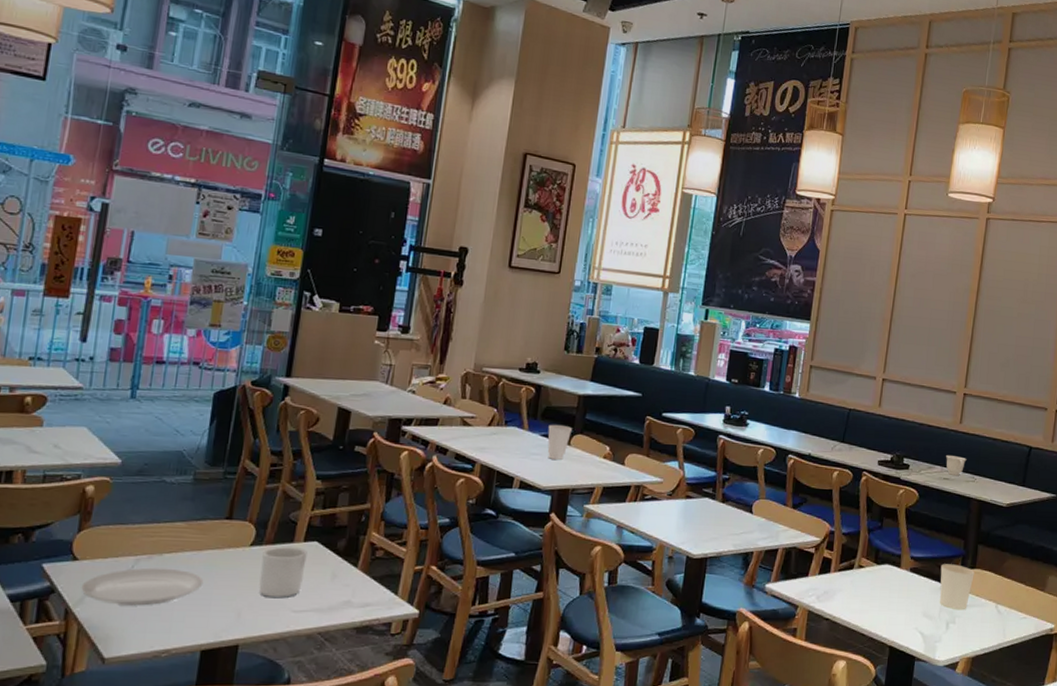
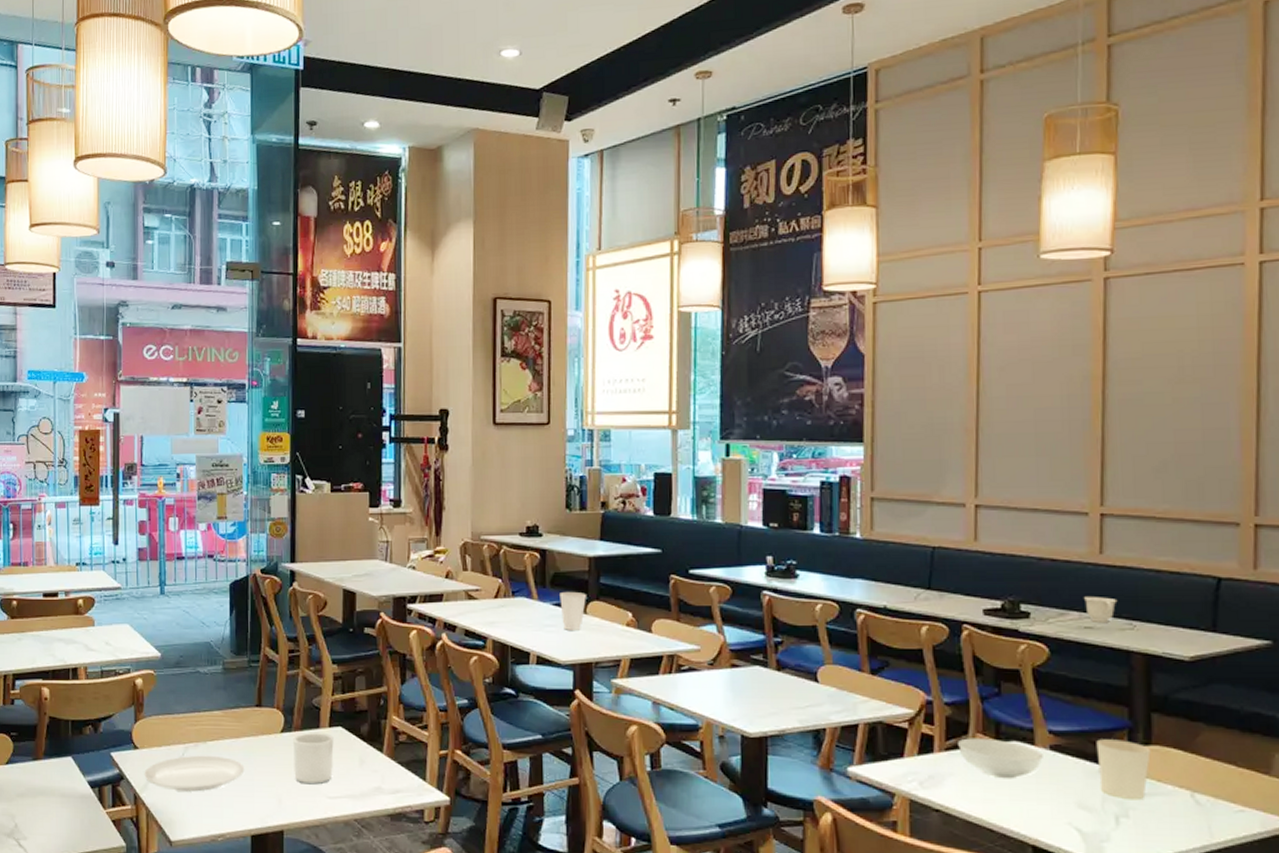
bowl: none [847,561,905,594] -> present [956,738,1043,779]

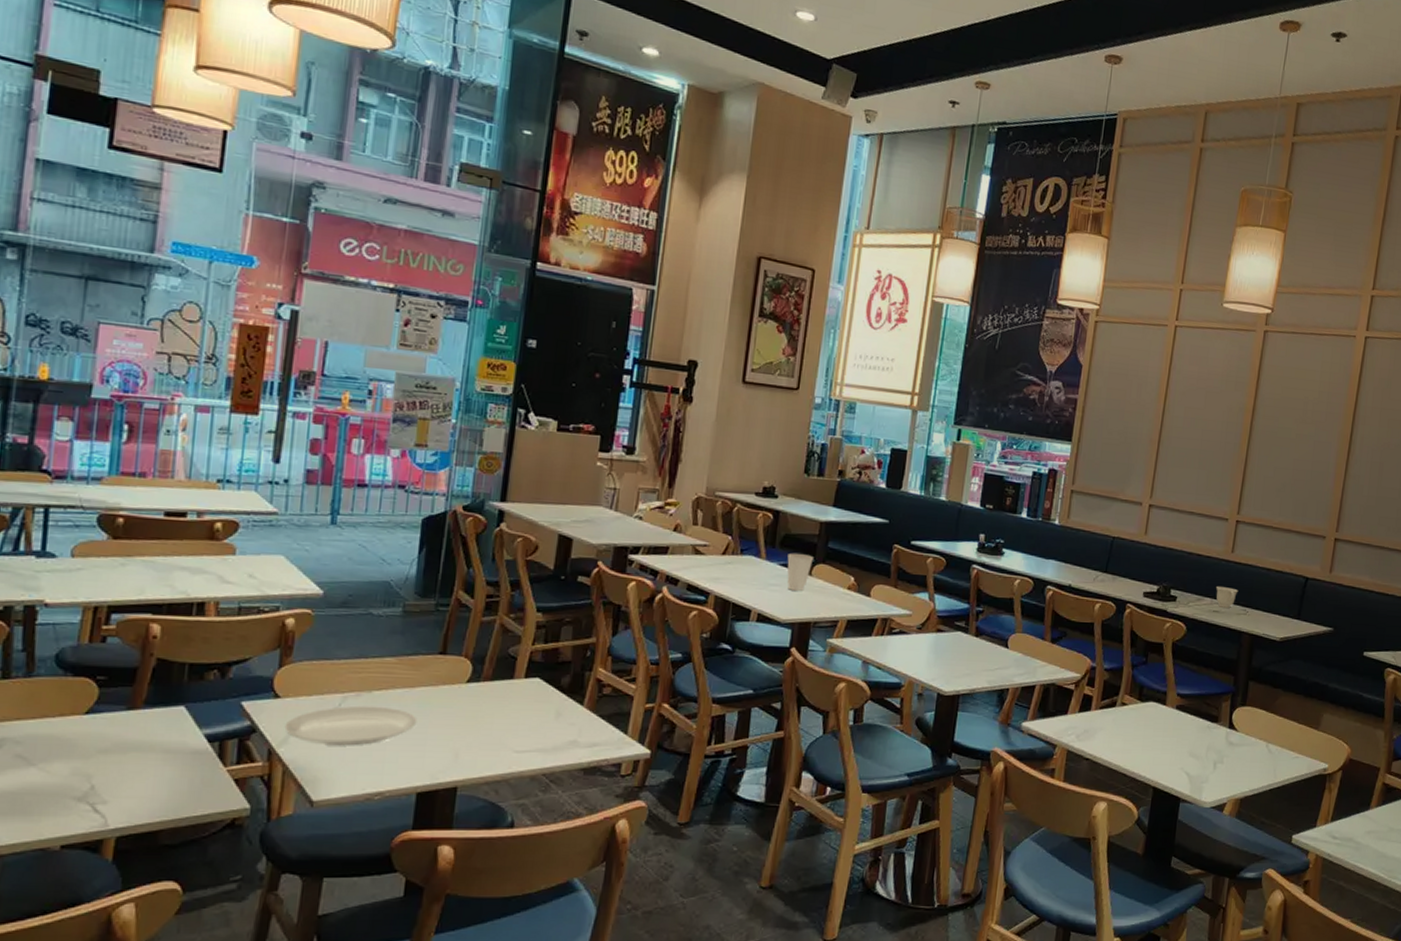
mug: present [293,733,334,785] -> none [477,683,529,738]
bowl: present [956,738,1043,779] -> none [1109,698,1171,733]
dixie cup: present [1096,739,1151,801] -> none [1207,701,1245,750]

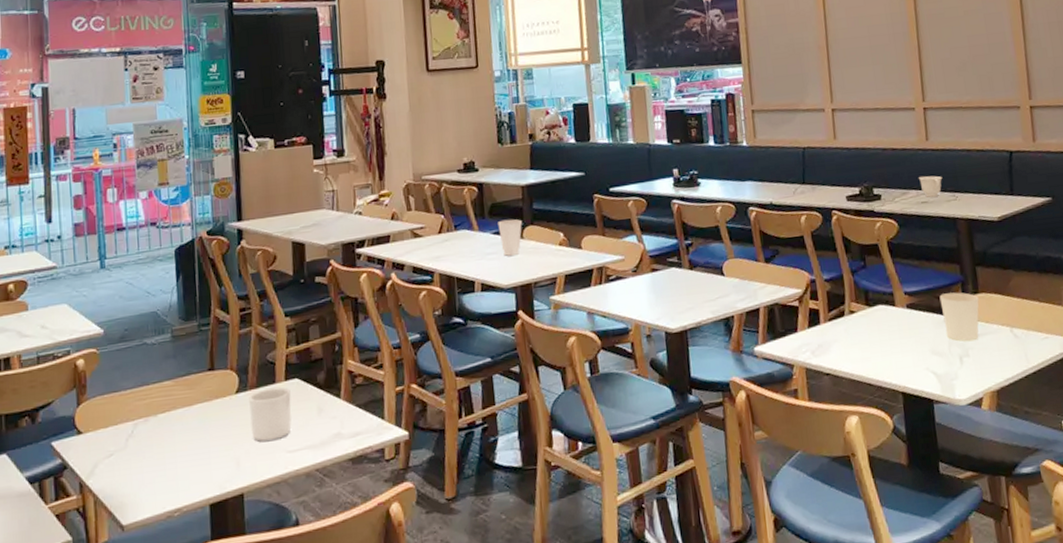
plate: present [284,705,418,746] -> none [89,427,200,472]
mug: none [477,683,529,738] -> present [249,387,292,442]
dixie cup: none [1207,701,1245,750] -> present [939,292,980,342]

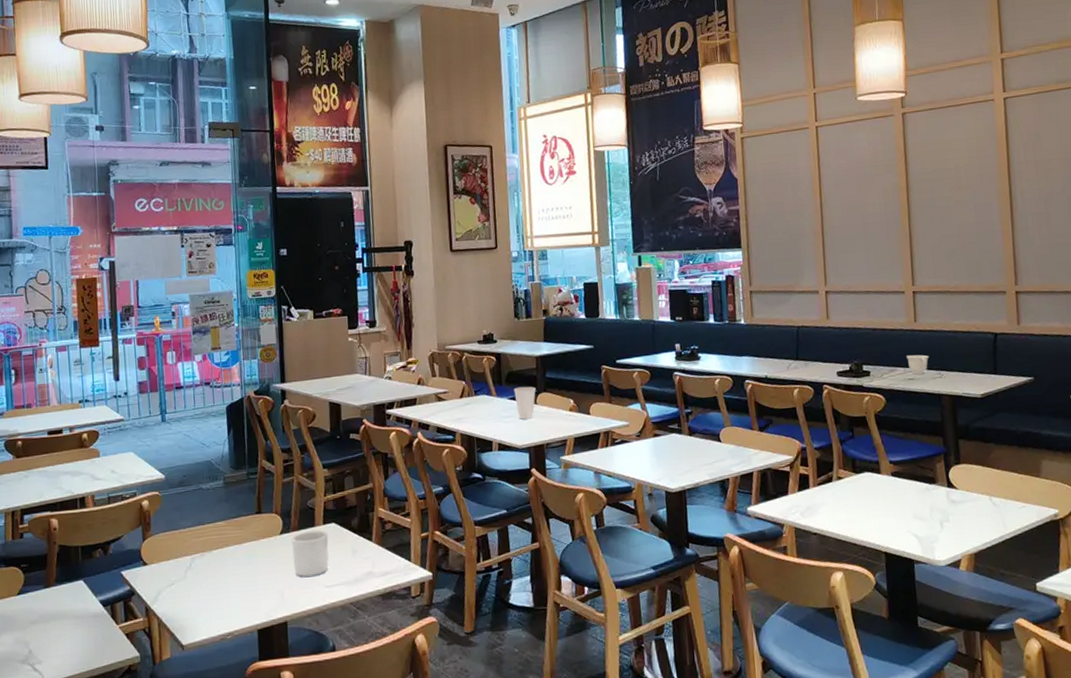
dixie cup: present [939,292,980,342] -> none [922,462,961,508]

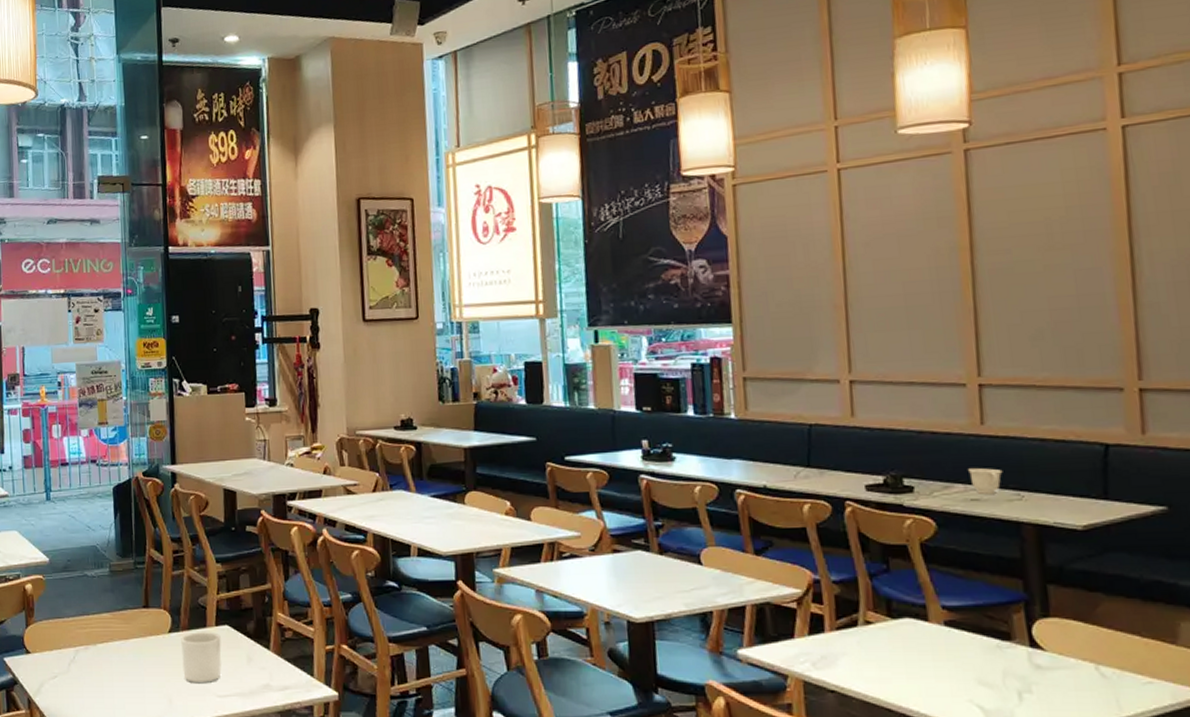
cup: present [514,386,536,420] -> none [437,482,464,523]

